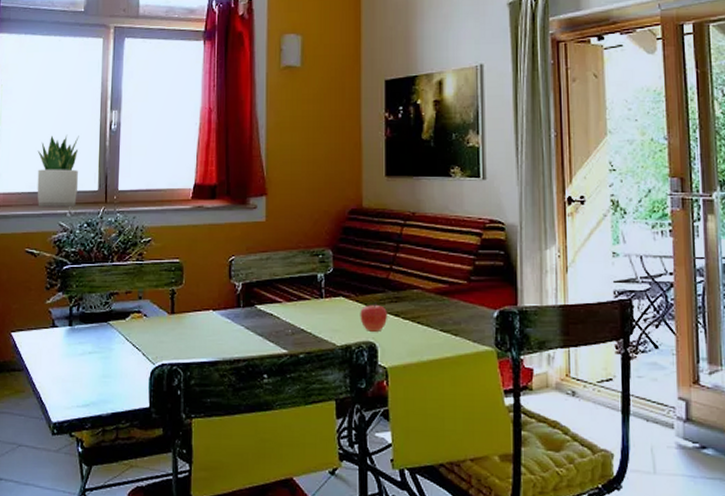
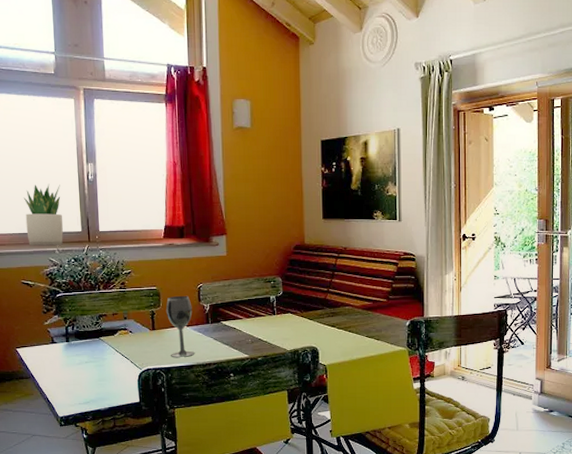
wine glass: none [188,270,221,350] -> present [165,295,195,357]
fruit: present [360,302,388,333] -> none [304,317,327,340]

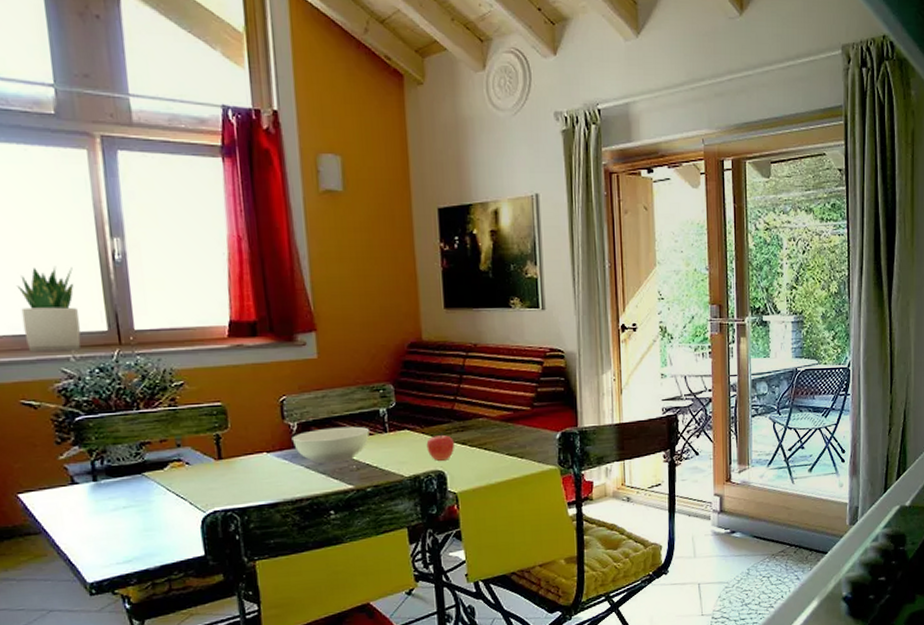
wine glass: present [165,295,195,357] -> none [235,412,280,494]
bowl: none [205,309,263,338] -> present [291,426,370,465]
fruit: none [304,317,327,340] -> present [426,433,455,462]

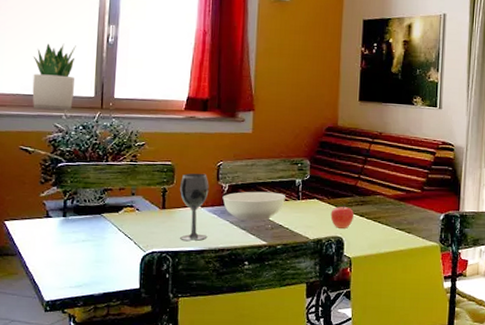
wine glass: none [235,412,280,494] -> present [179,173,209,241]

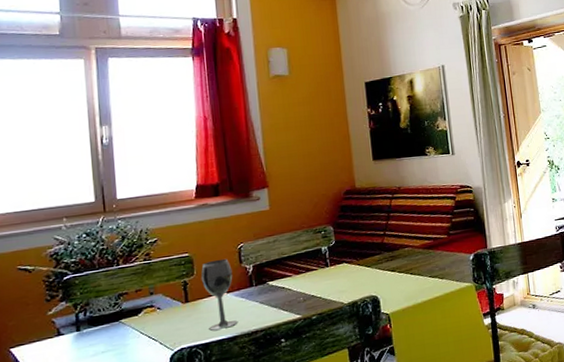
planter: present [32,43,76,111] -> none [20,152,72,226]
bowl: present [222,191,287,222] -> none [248,264,315,300]
fruit: present [330,205,355,230] -> none [362,263,386,288]

